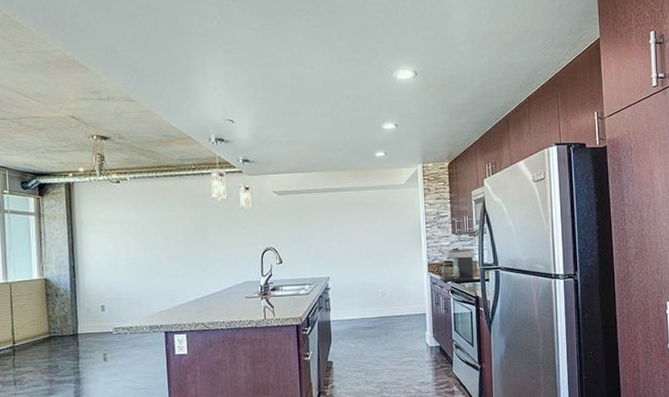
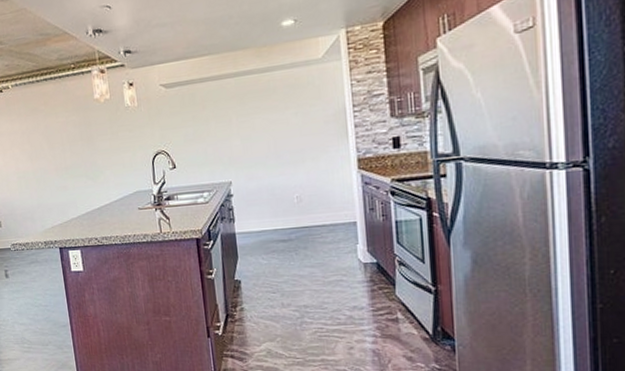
coffee maker: present [437,249,474,283] -> none [370,135,424,182]

